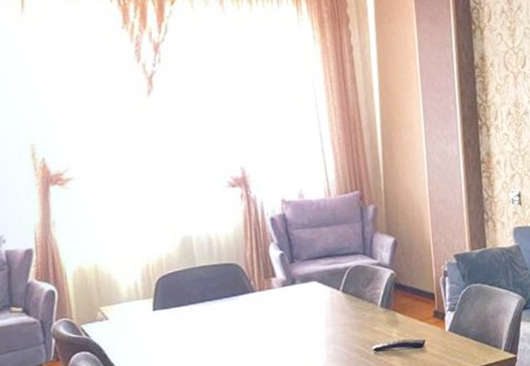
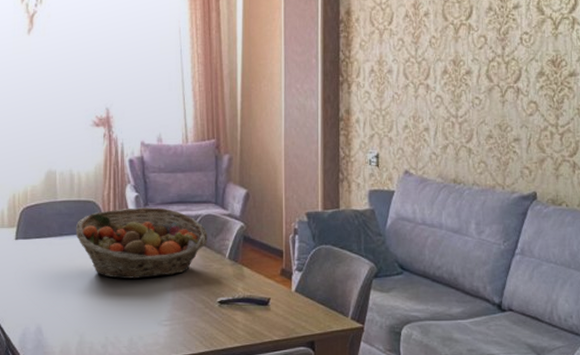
fruit basket: none [218,263,358,339] -> present [75,207,207,279]

